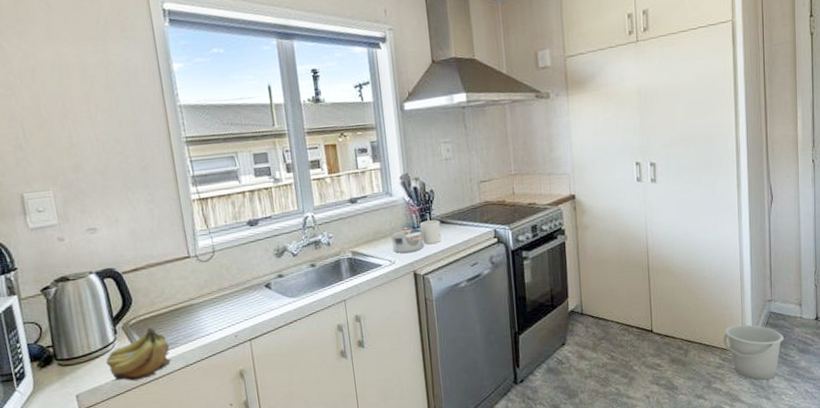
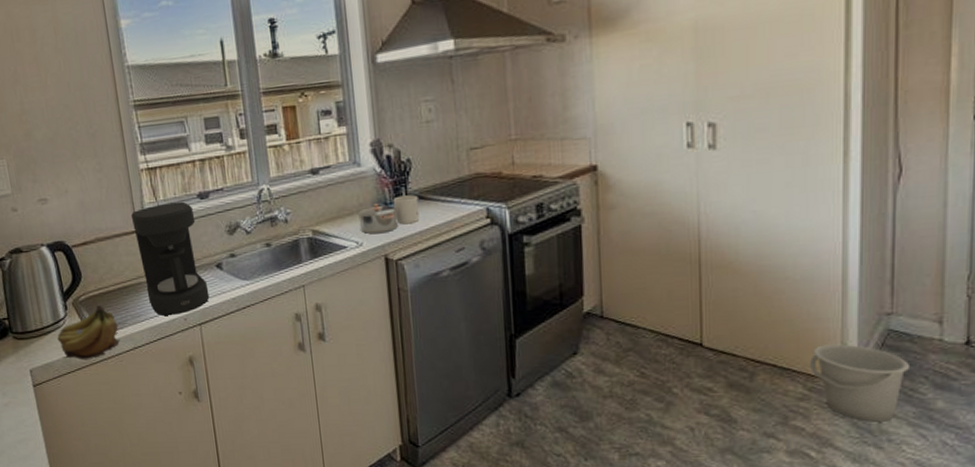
coffee maker: none [183,228,259,334] -> present [131,201,210,316]

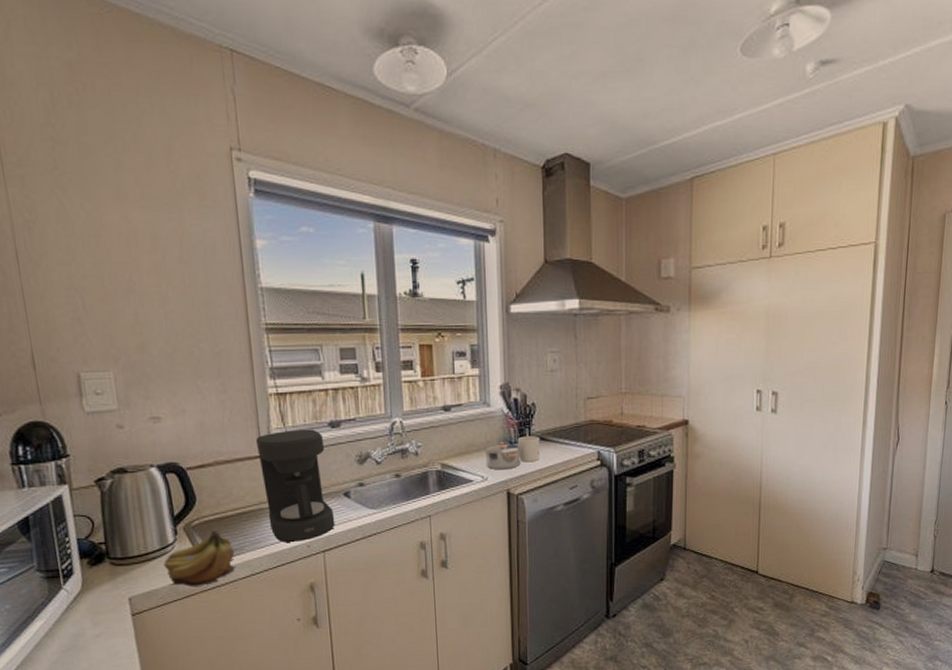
bucket: present [809,344,911,422] -> none [830,572,896,632]

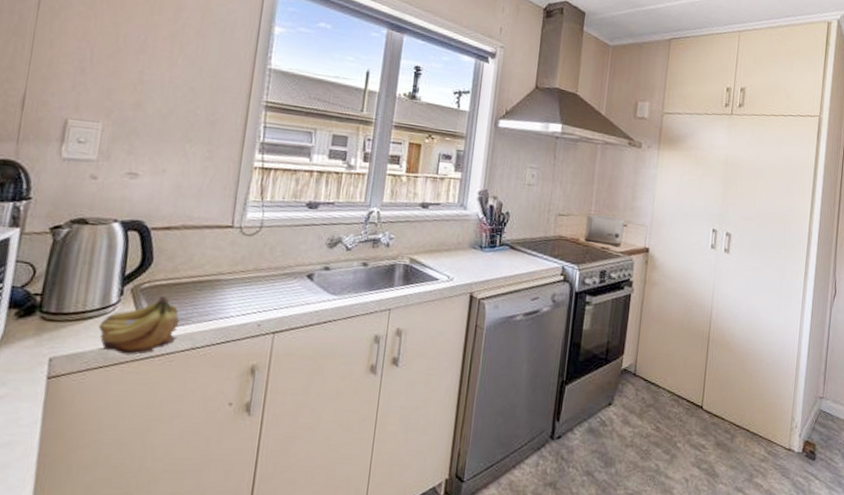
coffee maker: present [256,429,335,543] -> none [223,204,299,320]
cooking pot: present [484,441,520,470] -> none [453,244,489,273]
mug: present [517,436,540,463] -> none [487,242,509,269]
toaster: none [617,391,662,424] -> present [584,214,627,247]

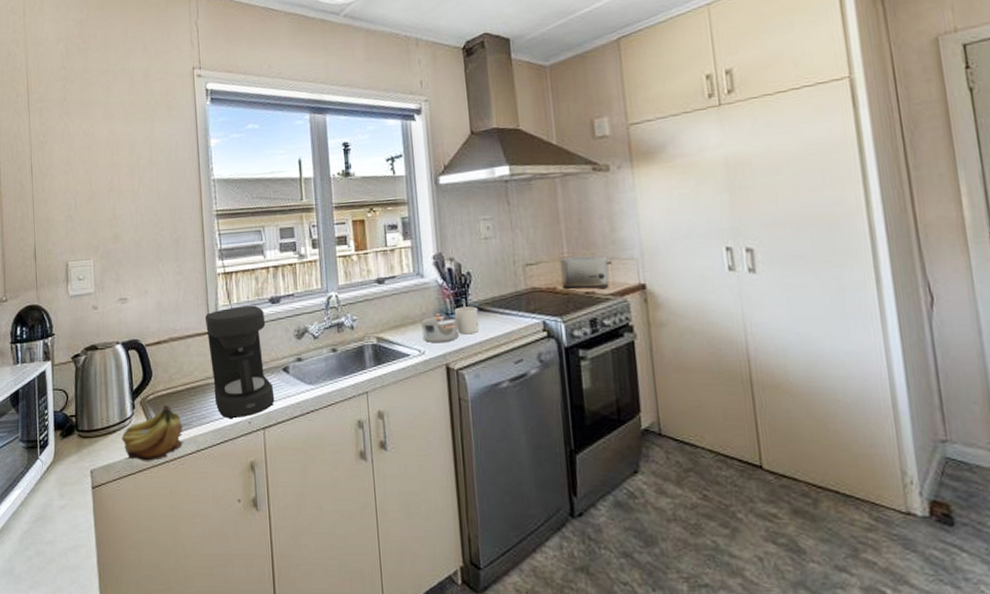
coffee maker: none [223,204,299,320] -> present [205,305,275,419]
cooking pot: none [453,244,489,273] -> present [420,312,459,344]
mug: none [487,242,509,269] -> present [454,306,480,335]

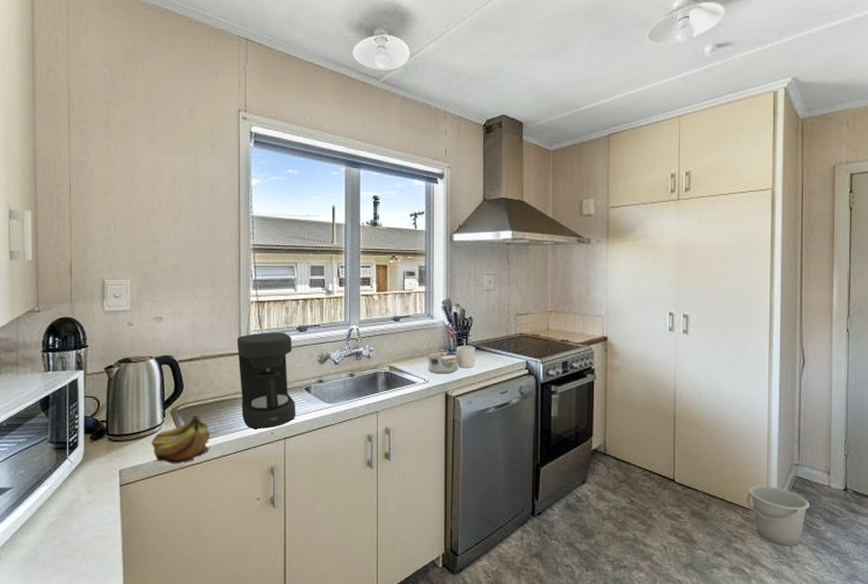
toaster: present [559,254,612,290] -> none [544,311,584,339]
bucket: none [871,471,975,558] -> present [745,485,811,547]

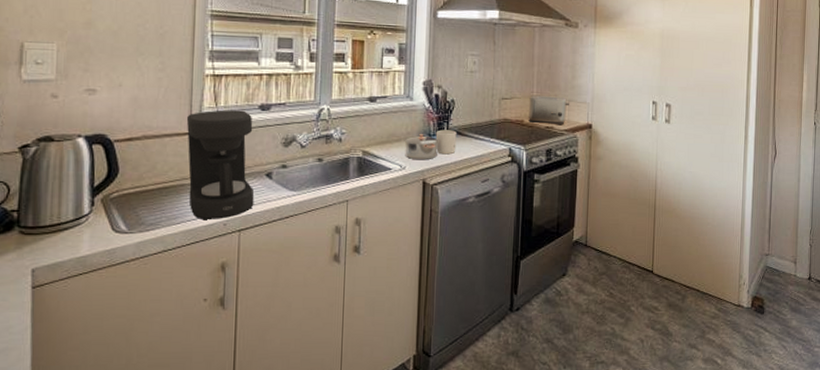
fruit: present [151,415,210,465] -> none [75,204,150,261]
toaster: none [544,311,584,339] -> present [528,96,569,126]
bucket: present [745,485,811,547] -> none [719,276,778,336]

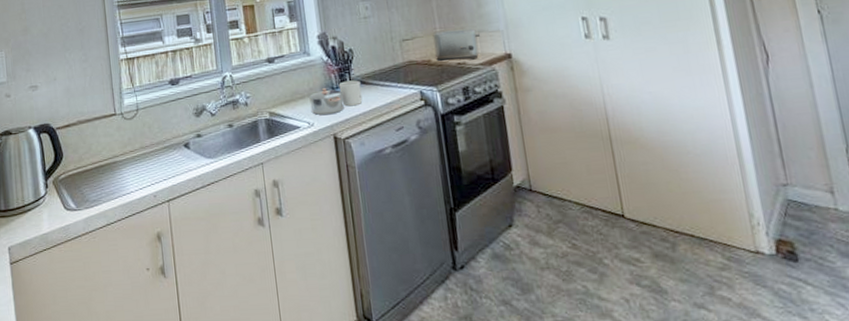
coffee maker: present [187,110,255,220] -> none [111,87,178,193]

